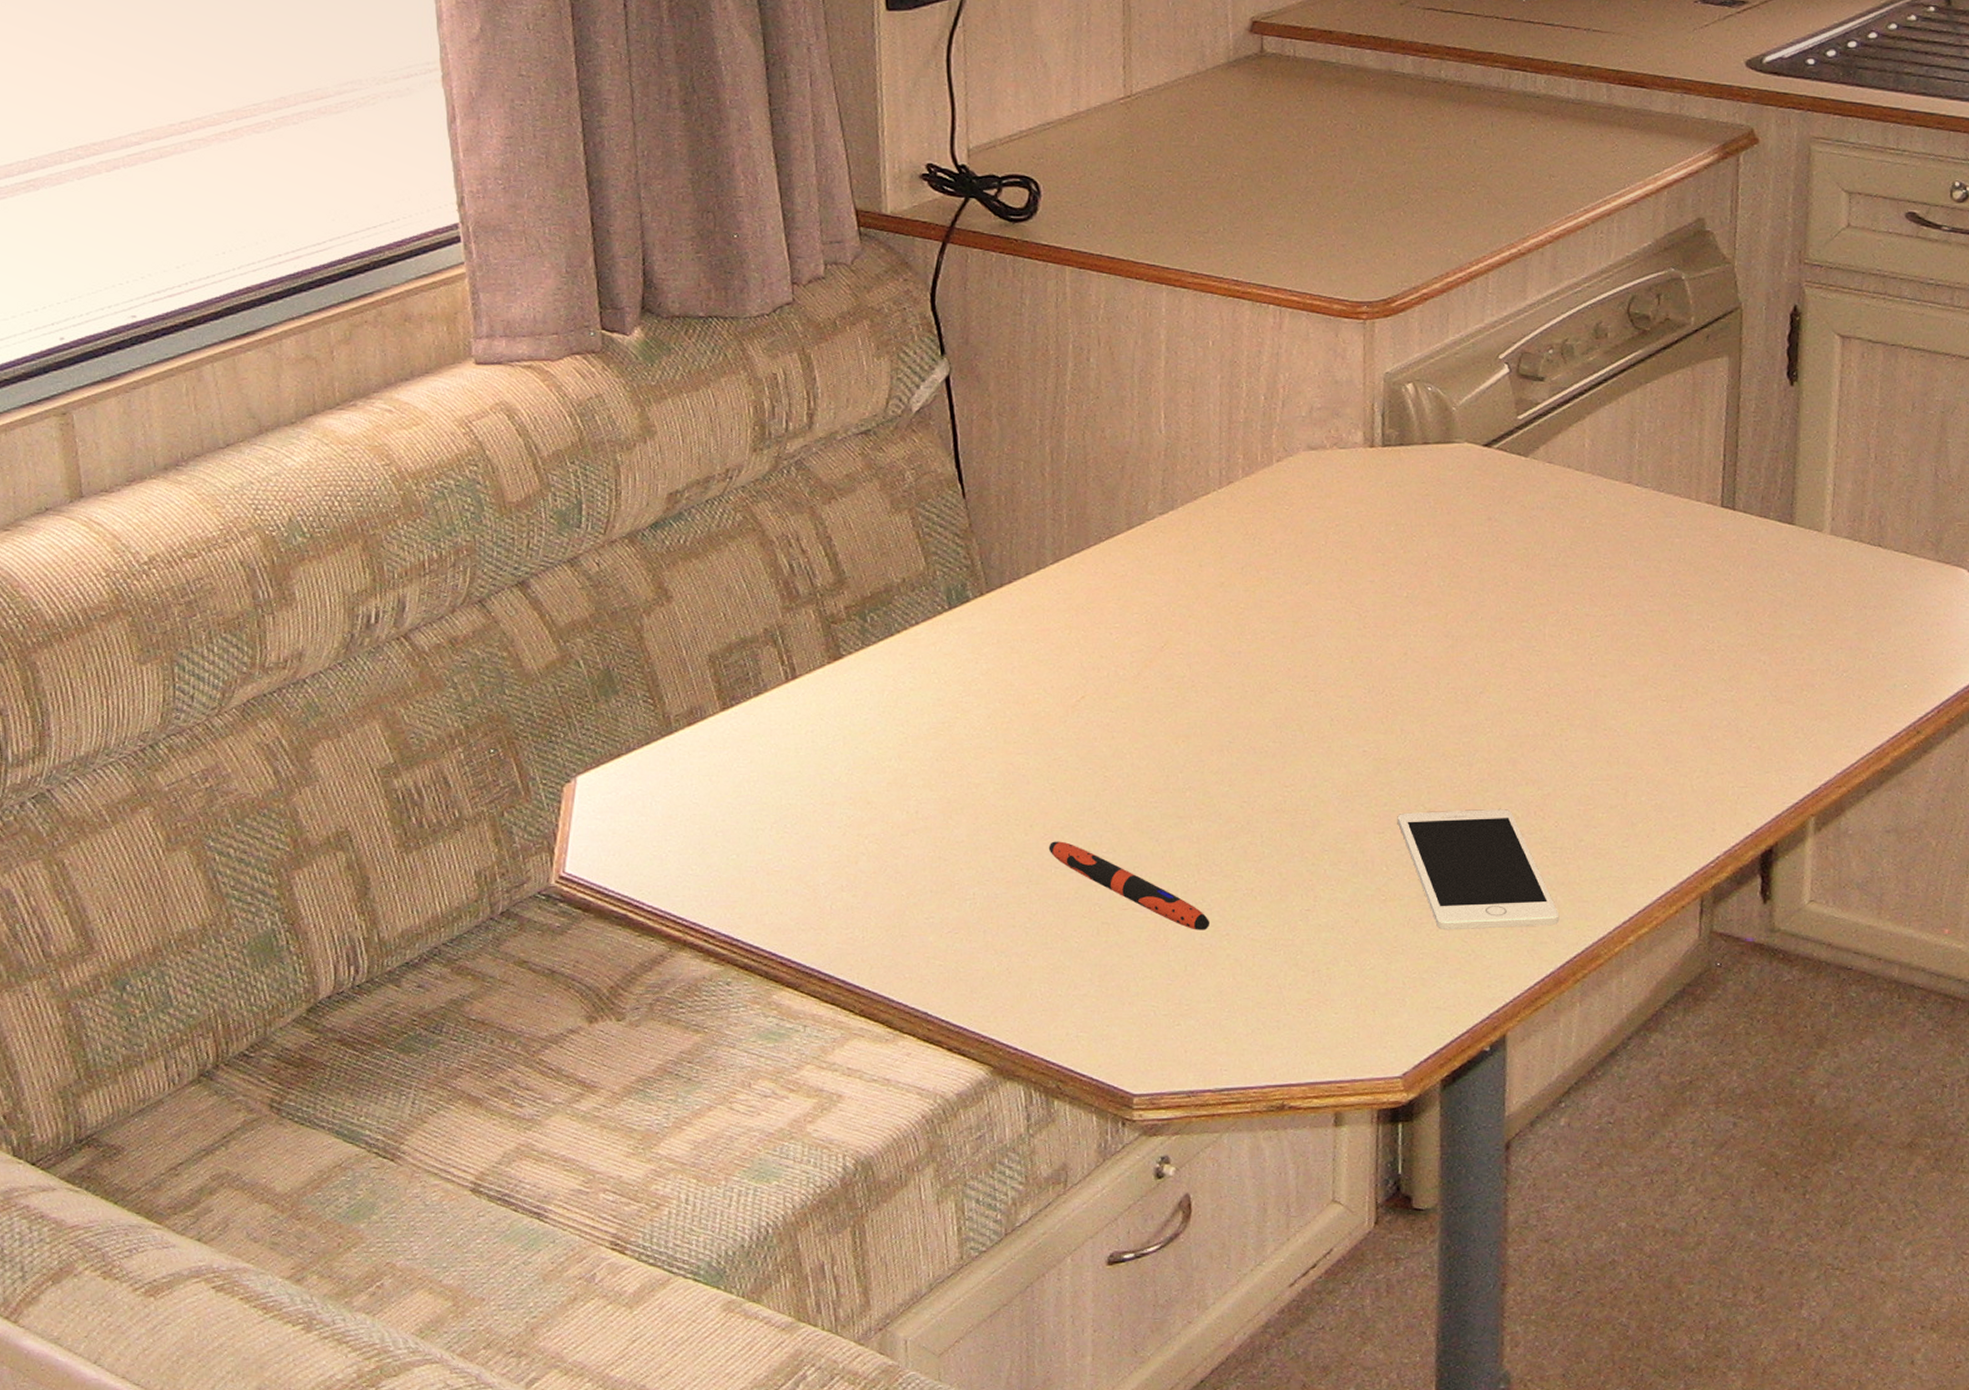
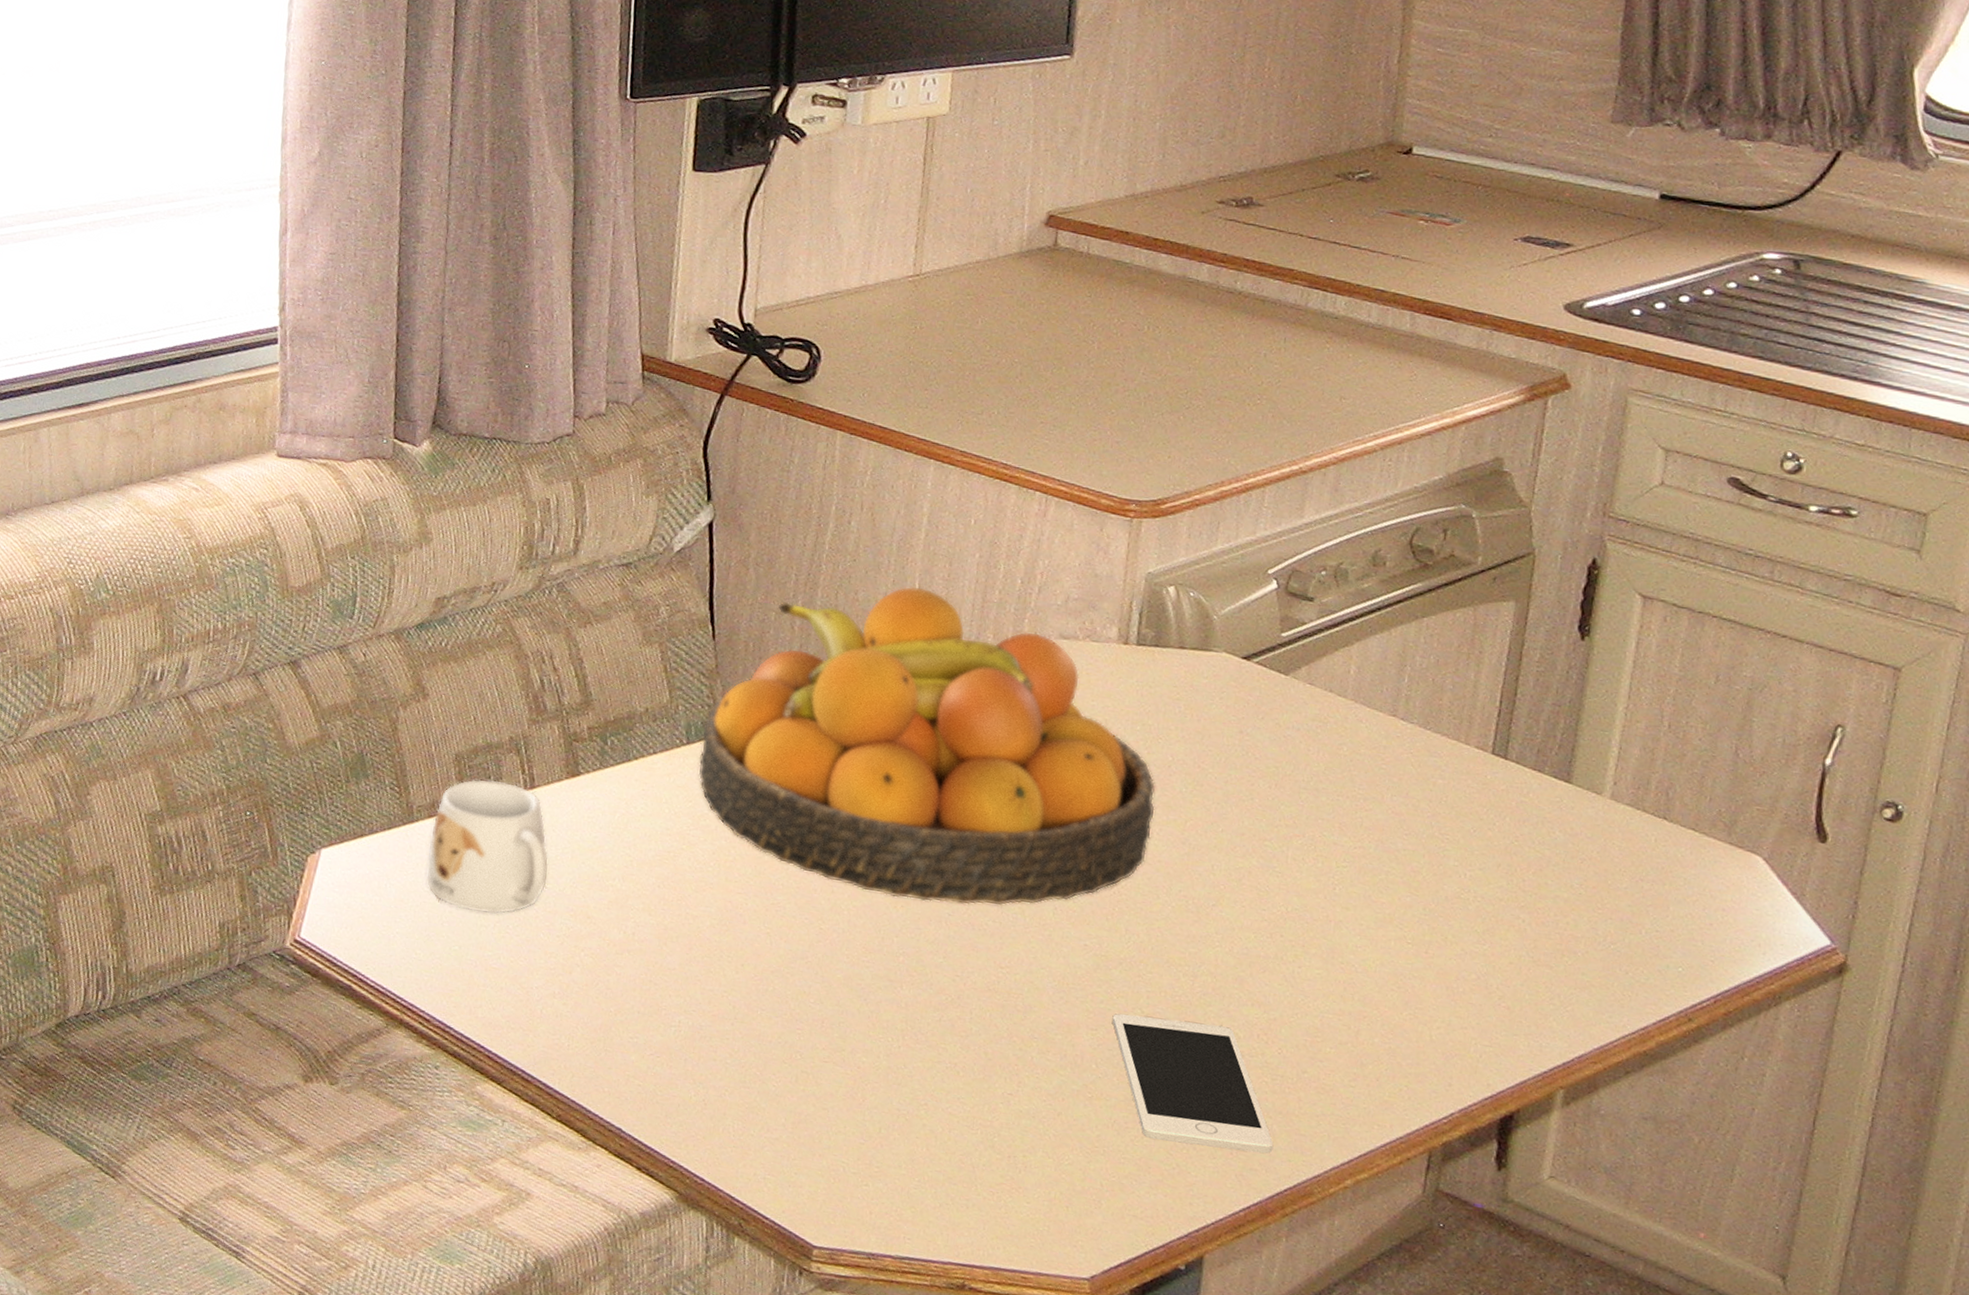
mug: none [692,677,821,816] -> present [426,779,548,914]
fruit bowl: none [964,417,1416,733] -> present [699,586,1156,906]
pen: present [1048,841,1209,930] -> none [757,983,909,1097]

